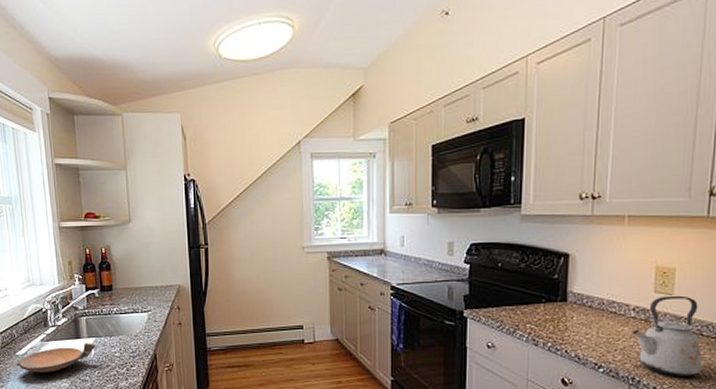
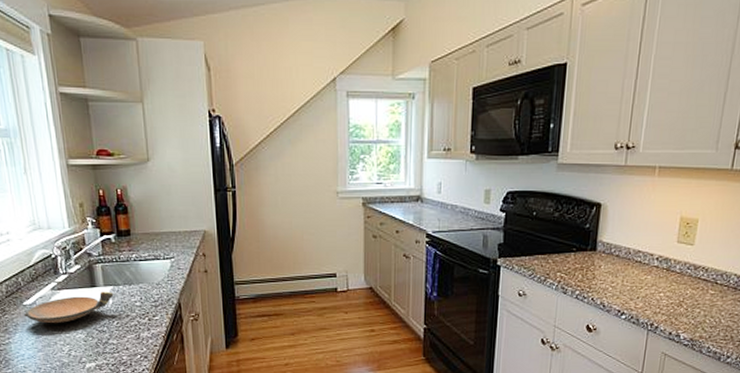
kettle: present [632,295,702,376] -> none [654,245,716,322]

